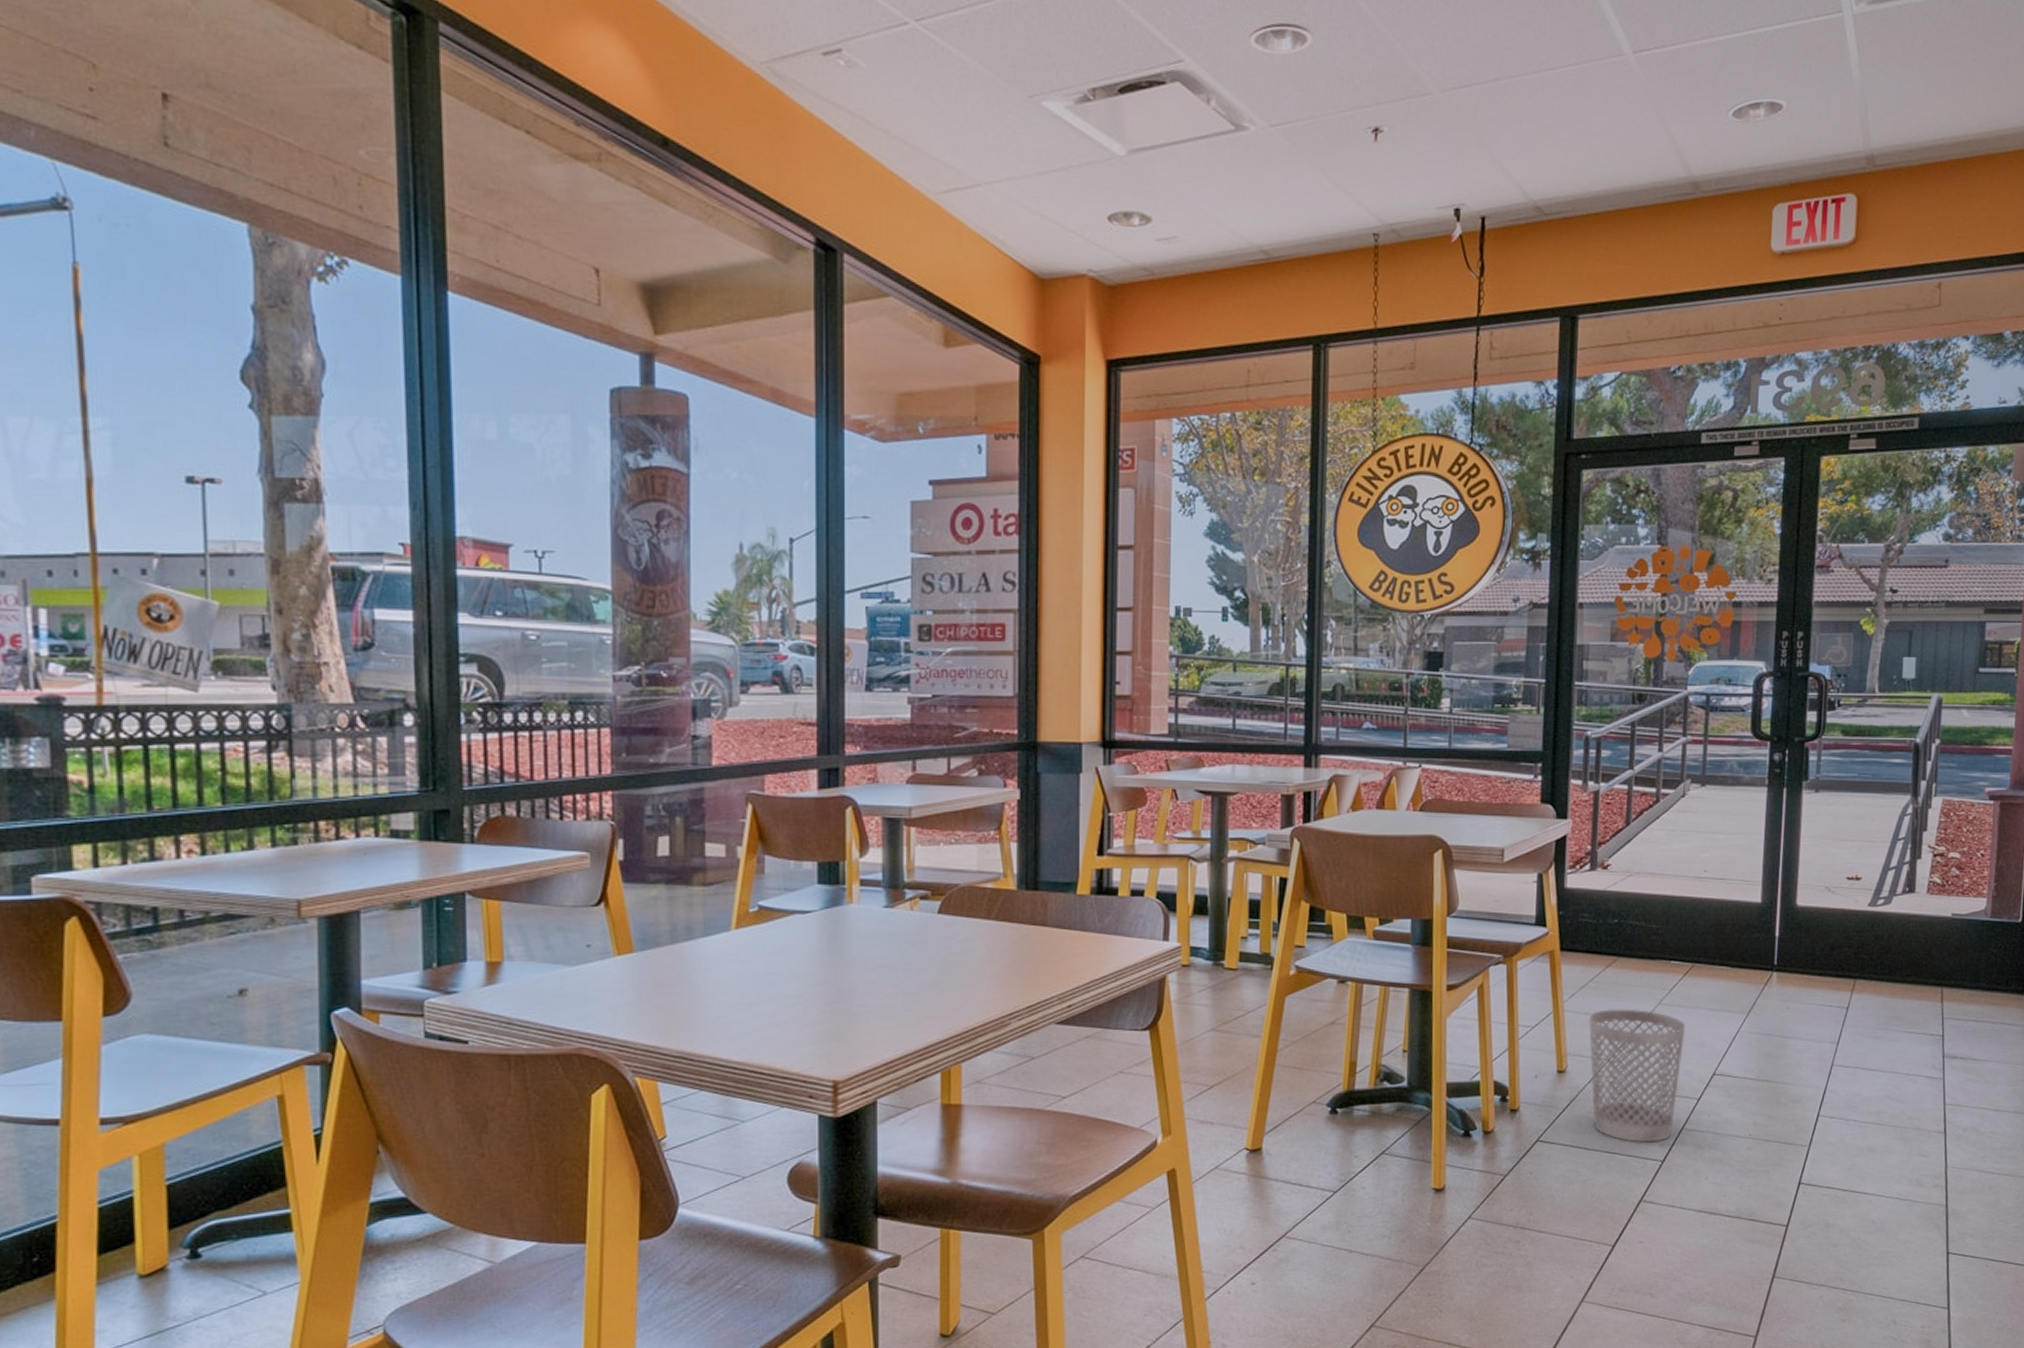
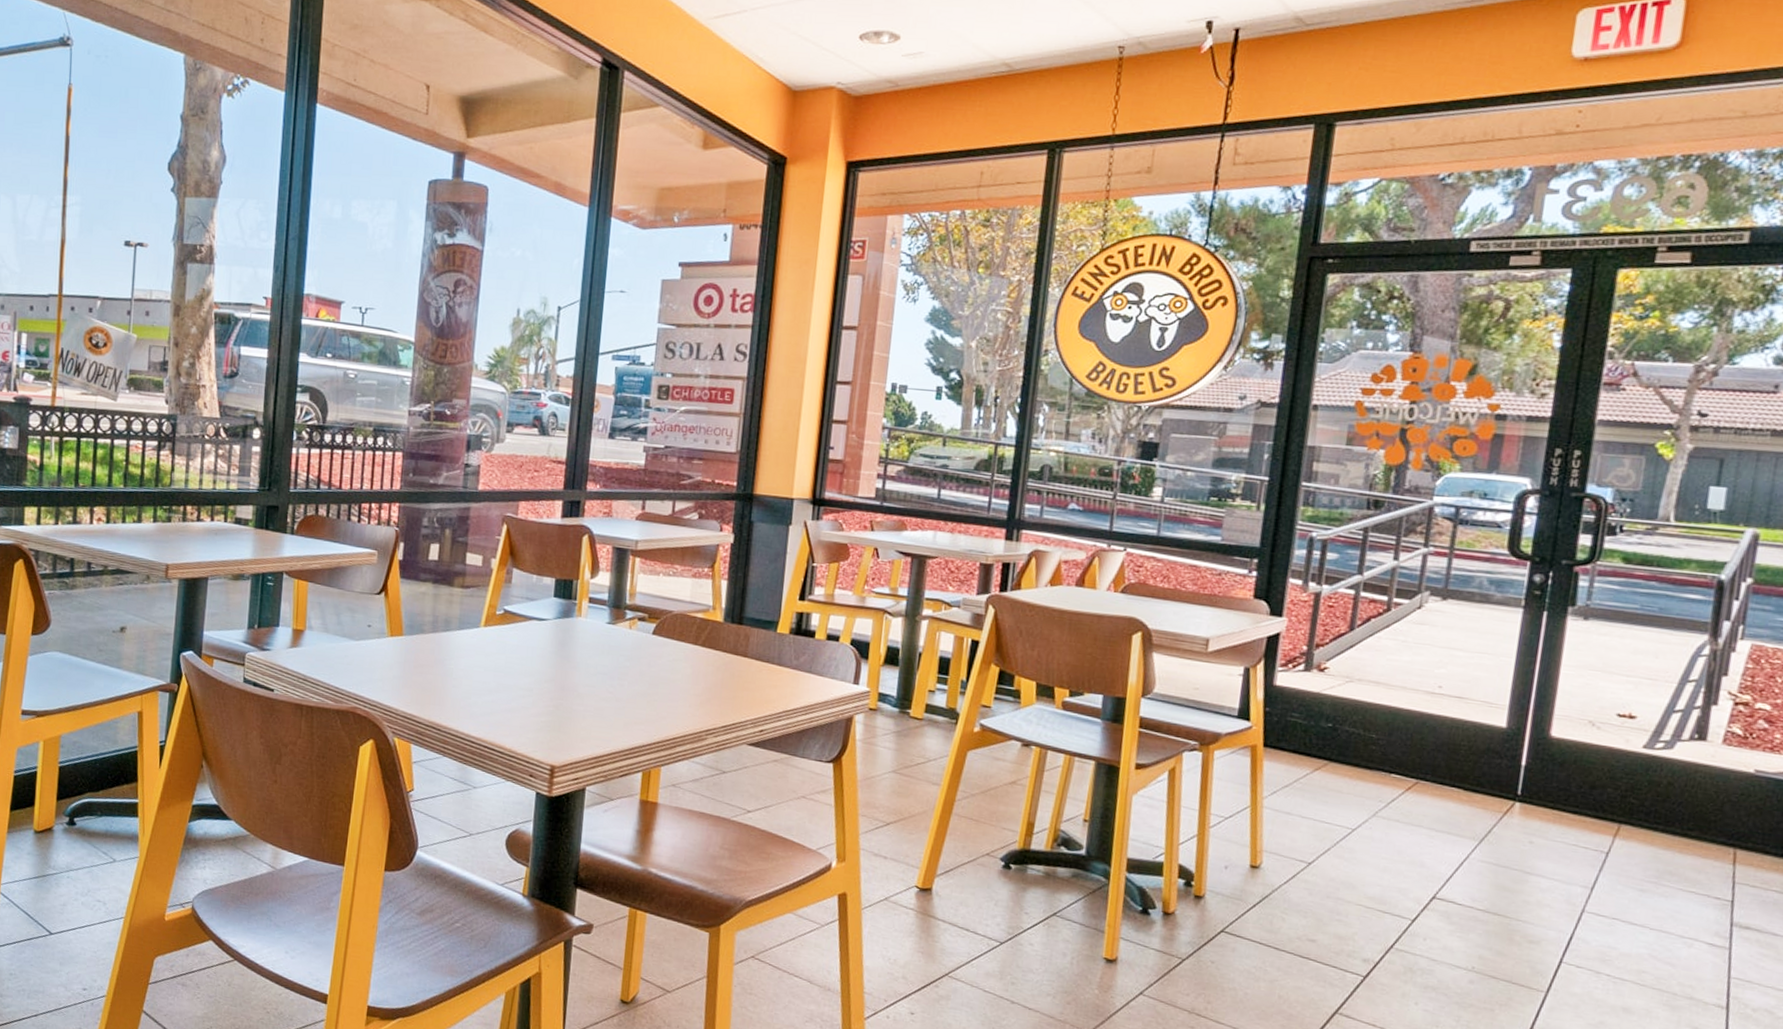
wastebasket: present [1588,1009,1686,1143] -> none [1287,812,1404,957]

